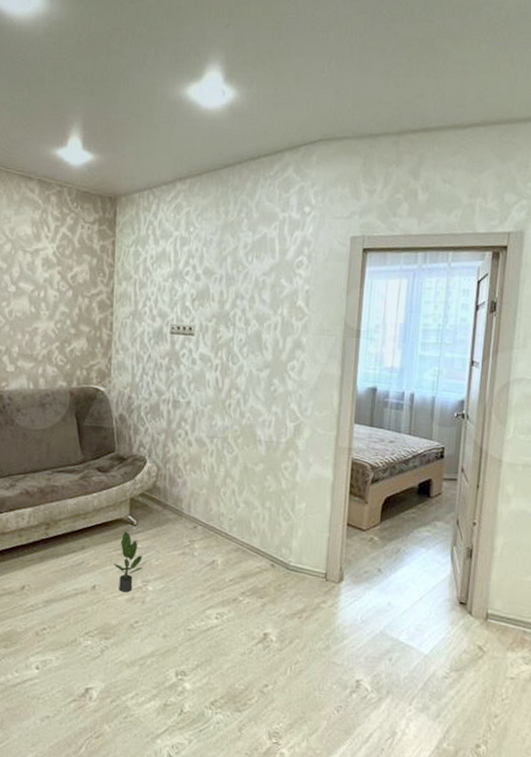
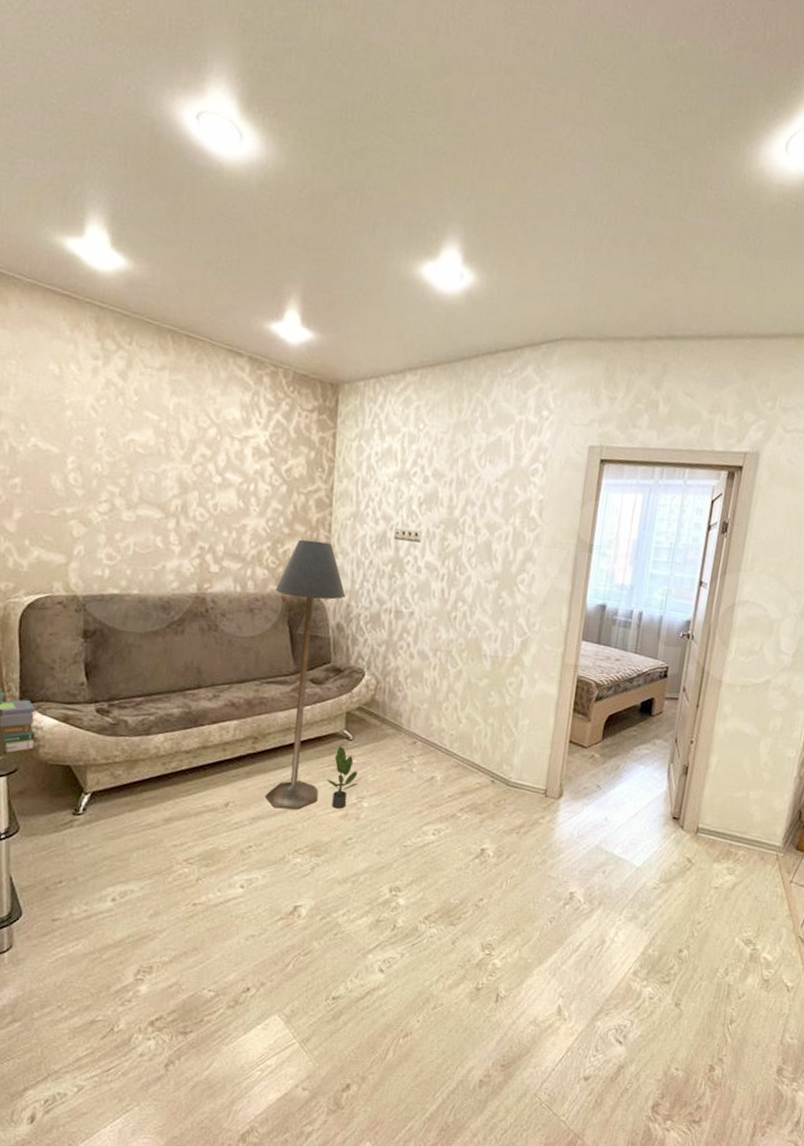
floor lamp: none [57,338,127,593] -> present [264,539,346,810]

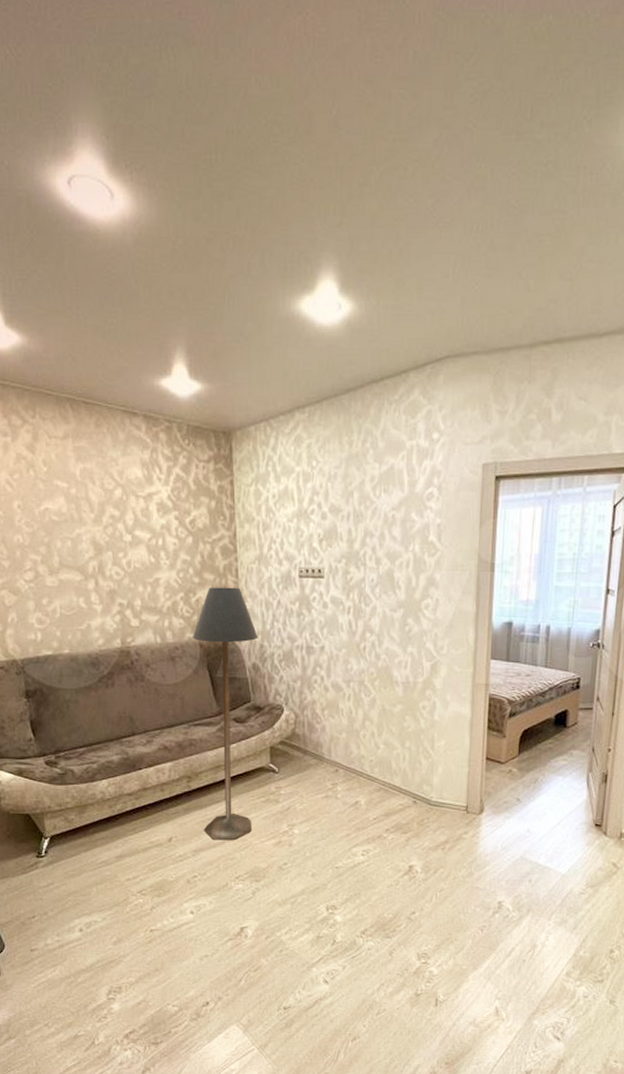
potted plant: present [326,746,358,809] -> none [258,779,288,837]

